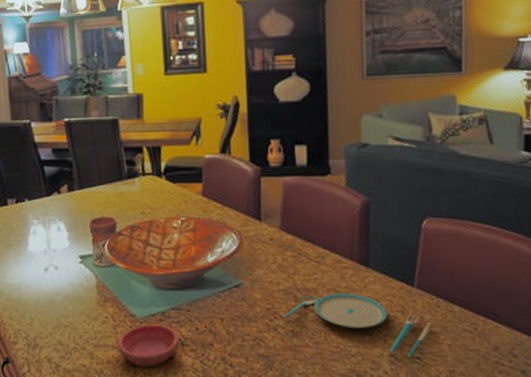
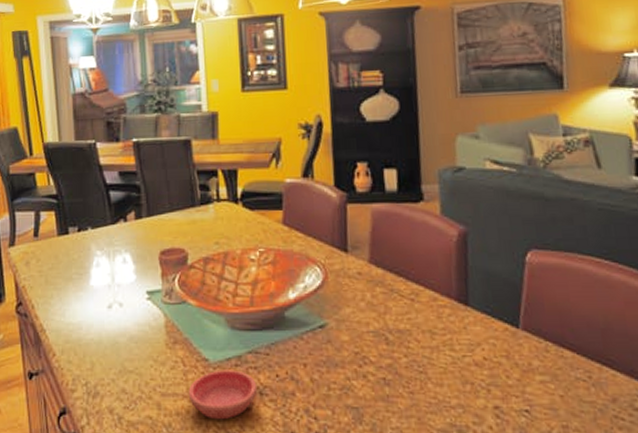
plate: present [283,292,432,357] -> none [374,334,541,410]

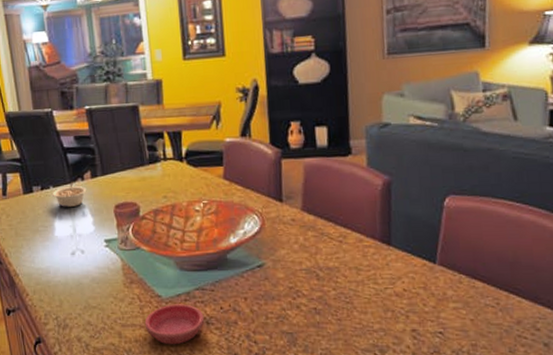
legume: none [91,223,129,253] -> present [53,182,87,208]

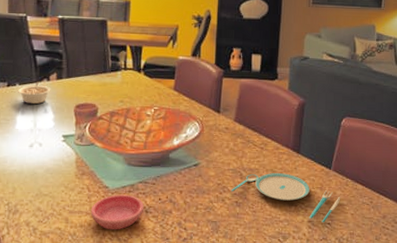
plate: none [306,270,454,332] -> present [230,172,341,223]

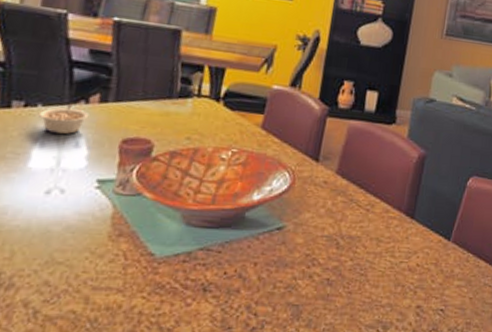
saucer: present [90,194,144,230] -> none [123,265,203,315]
plate: present [230,172,341,223] -> none [321,242,459,309]

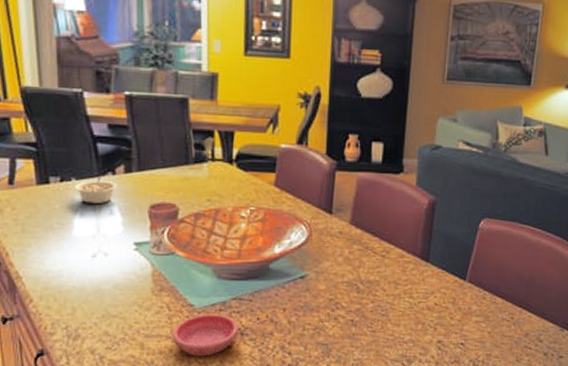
saucer: none [123,265,203,315] -> present [172,314,239,357]

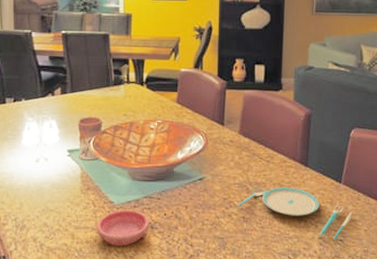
legume: present [75,175,118,205] -> none [24,96,56,120]
plate: none [345,285,477,343] -> present [237,186,353,240]

